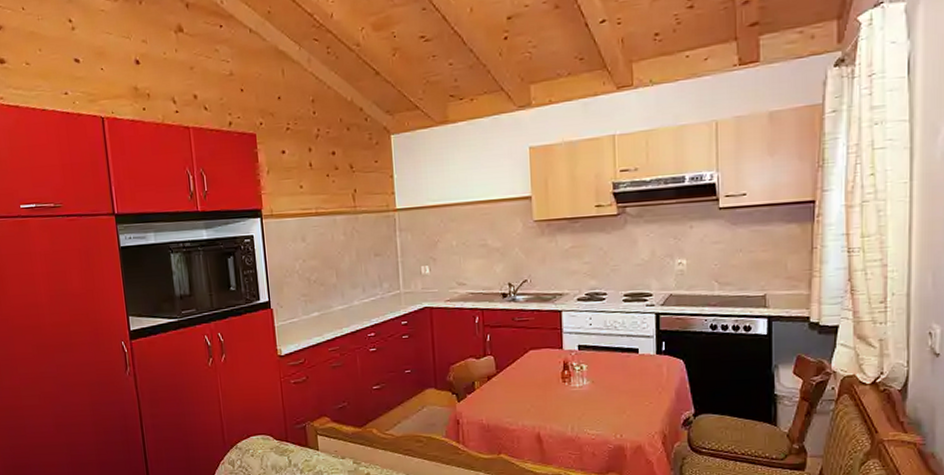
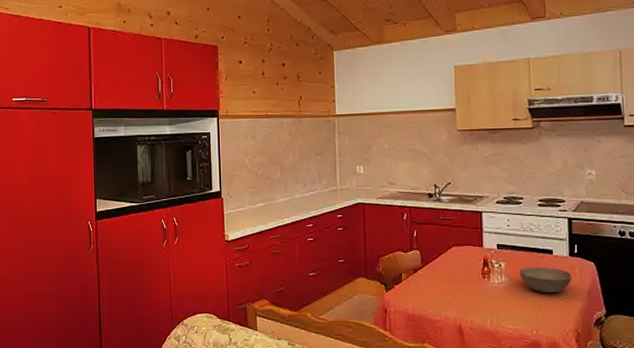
bowl: none [602,367,658,395] -> present [519,267,571,294]

